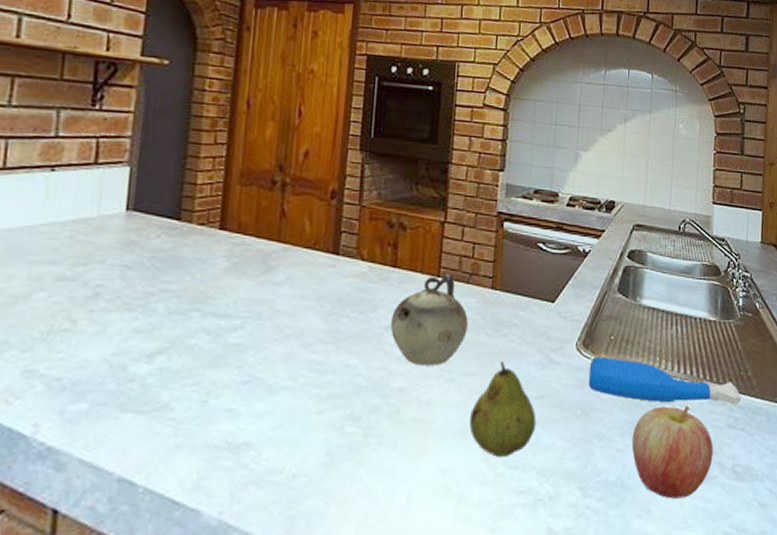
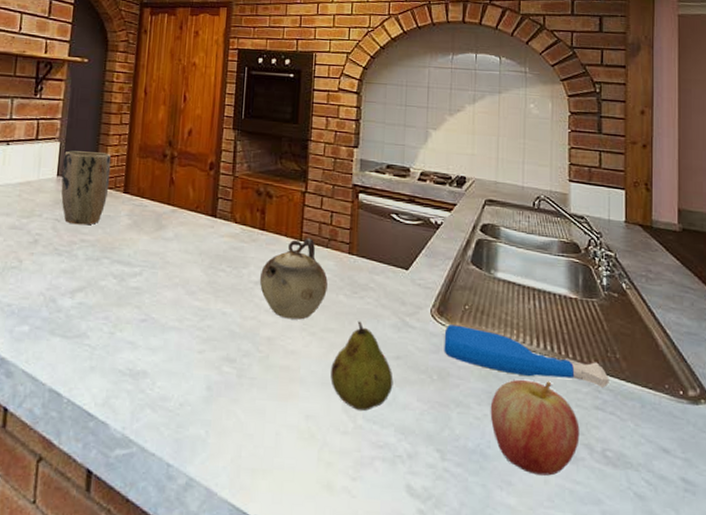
plant pot: none [132,178,203,271] -> present [61,151,112,225]

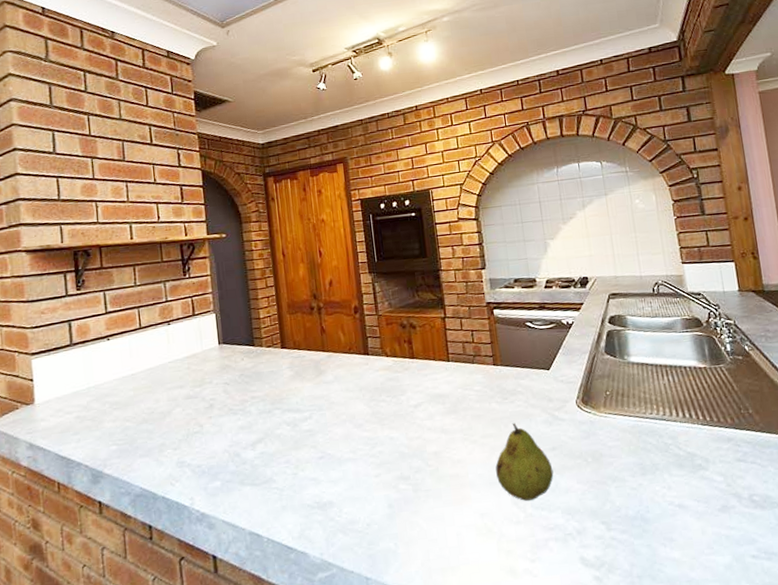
plant pot: present [61,151,112,225] -> none [221,315,268,385]
teapot: present [259,238,328,320] -> none [417,357,480,433]
spray bottle: present [444,324,609,388] -> none [591,410,747,445]
apple: present [490,379,580,476] -> none [643,444,728,528]

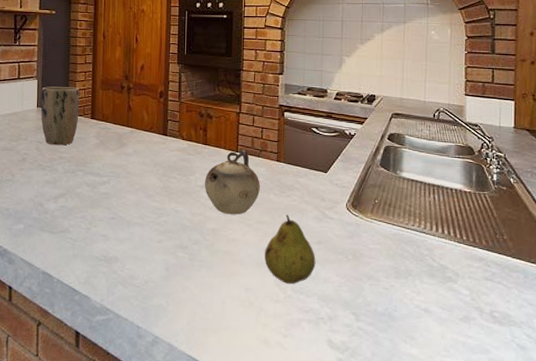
plant pot: none [221,315,268,385] -> present [41,86,80,146]
teapot: none [417,357,480,433] -> present [204,150,260,215]

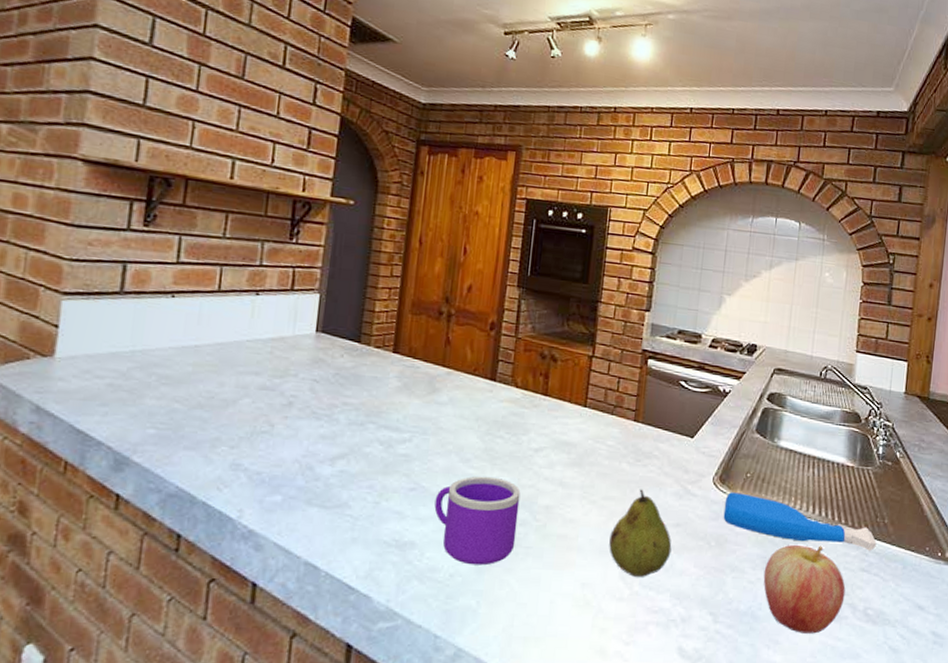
plant pot: present [41,86,80,146] -> none [320,304,380,387]
mug: none [130,207,192,275] -> present [434,476,521,566]
teapot: present [204,150,260,215] -> none [539,404,611,488]
spray bottle: none [357,215,498,263] -> present [723,492,877,551]
apple: none [396,257,472,332] -> present [763,544,846,634]

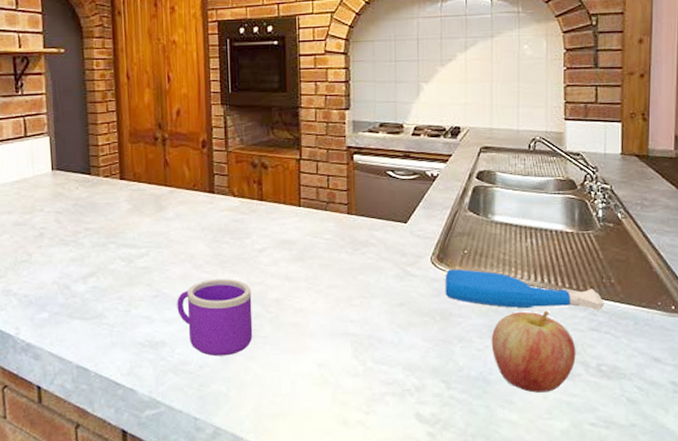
fruit: present [609,489,672,577] -> none [339,275,398,354]

